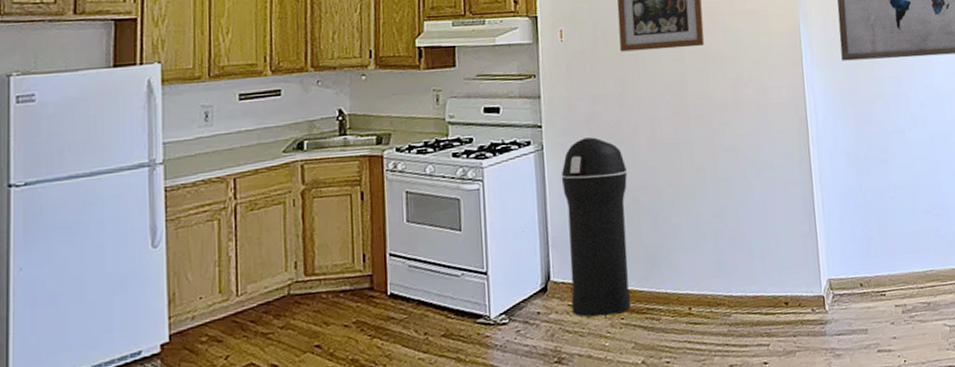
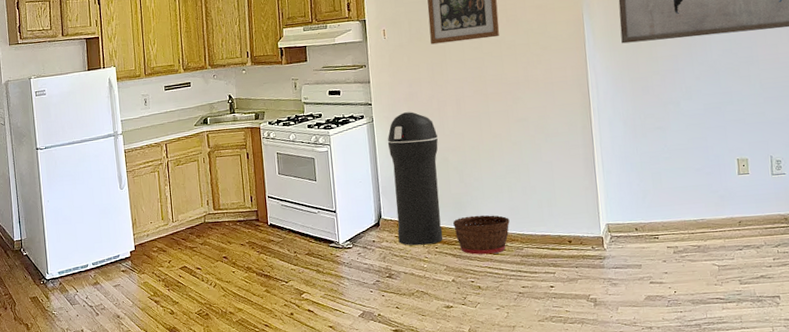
basket: none [644,272,715,326] -> present [453,215,510,255]

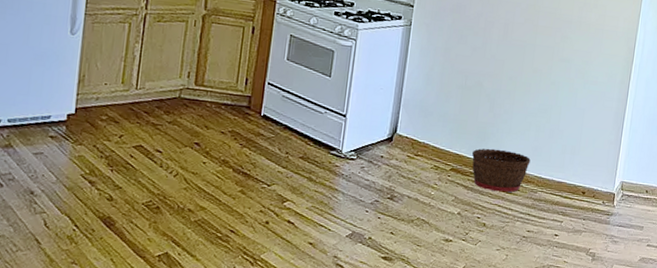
trash can: present [387,112,443,246] -> none [409,24,477,172]

